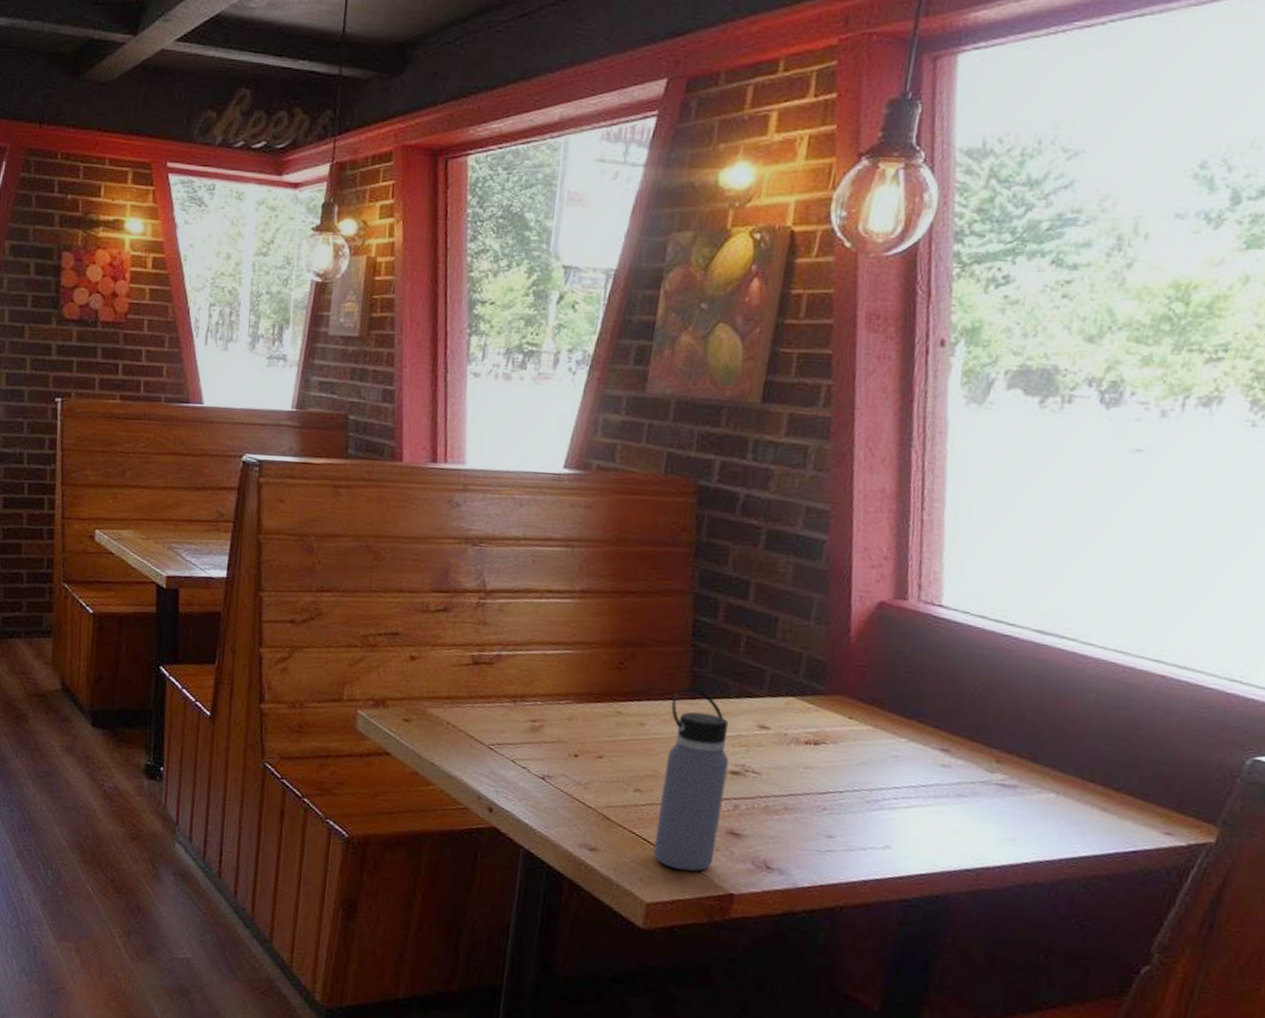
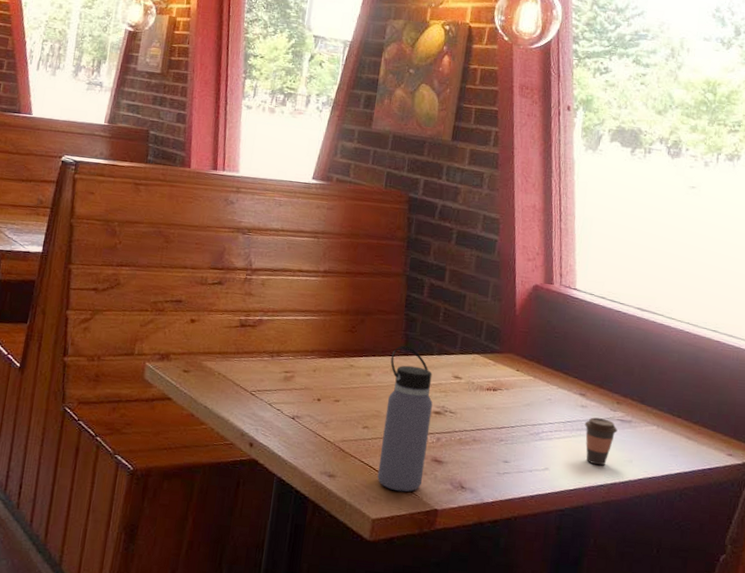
coffee cup: none [945,780,996,845] -> present [584,417,618,466]

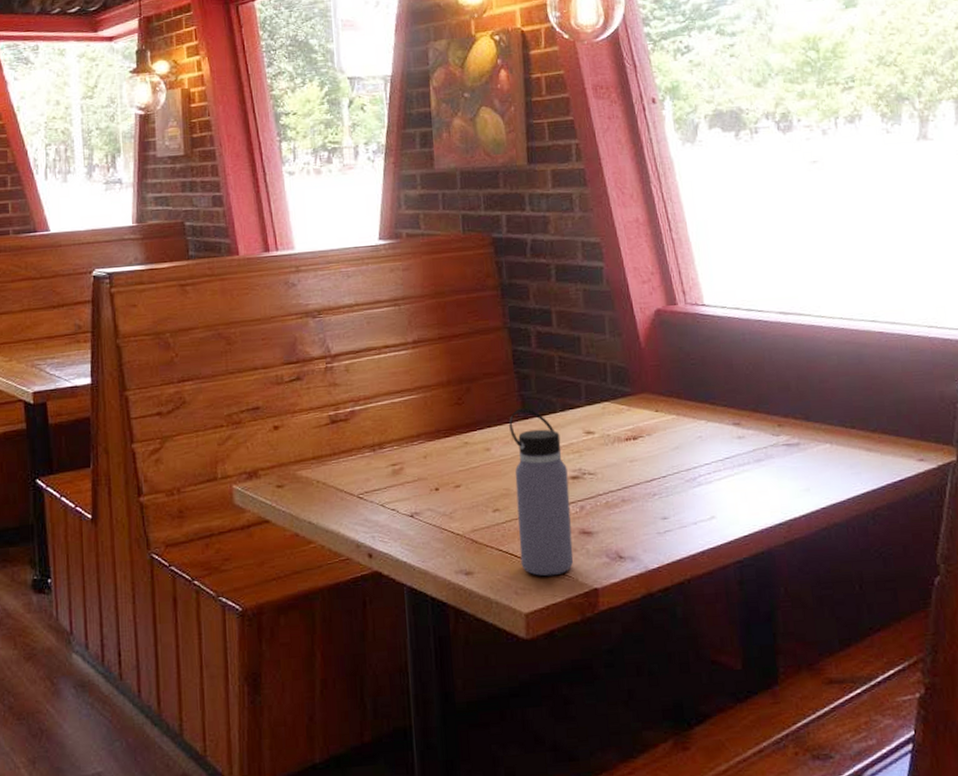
coffee cup: present [584,417,618,466] -> none [746,446,786,502]

